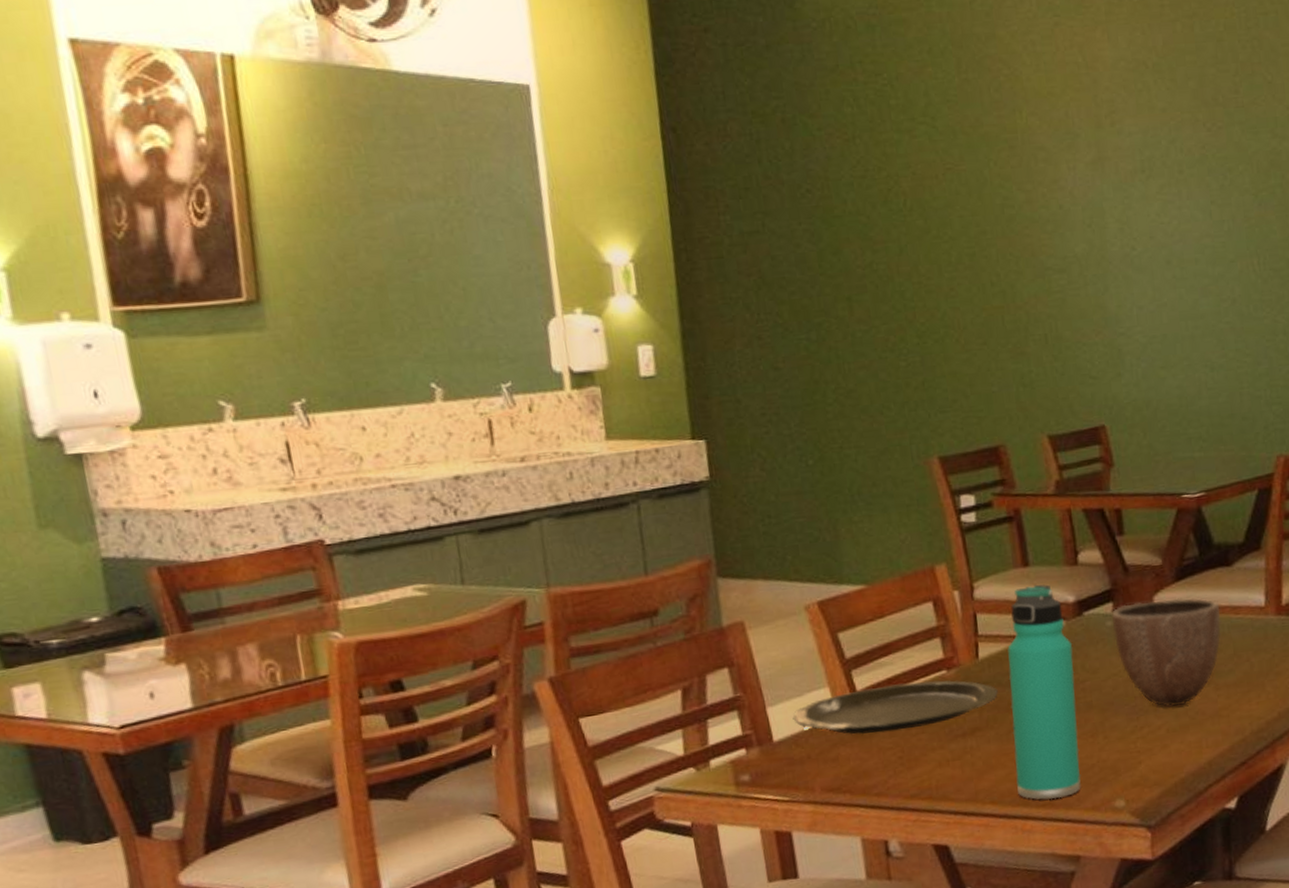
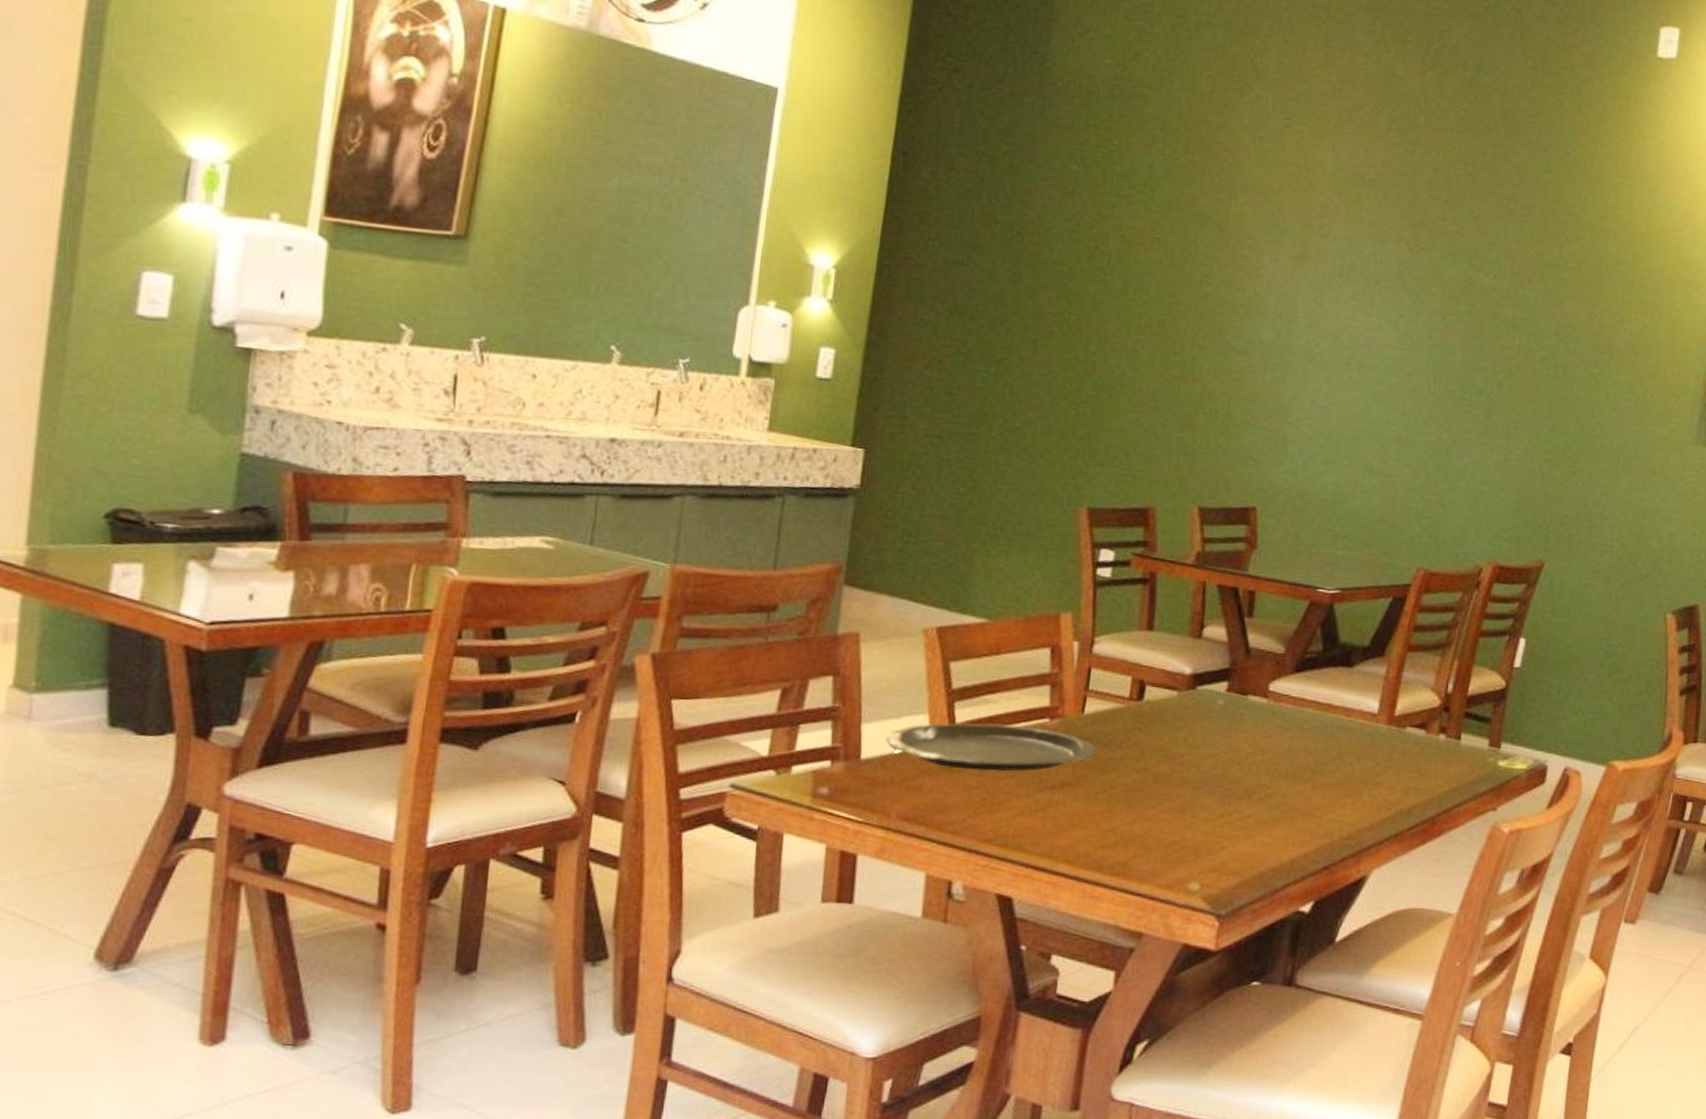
thermos bottle: present [1007,584,1081,800] -> none [1094,650,1179,870]
decorative bowl: present [1111,598,1222,707] -> none [1222,686,1334,798]

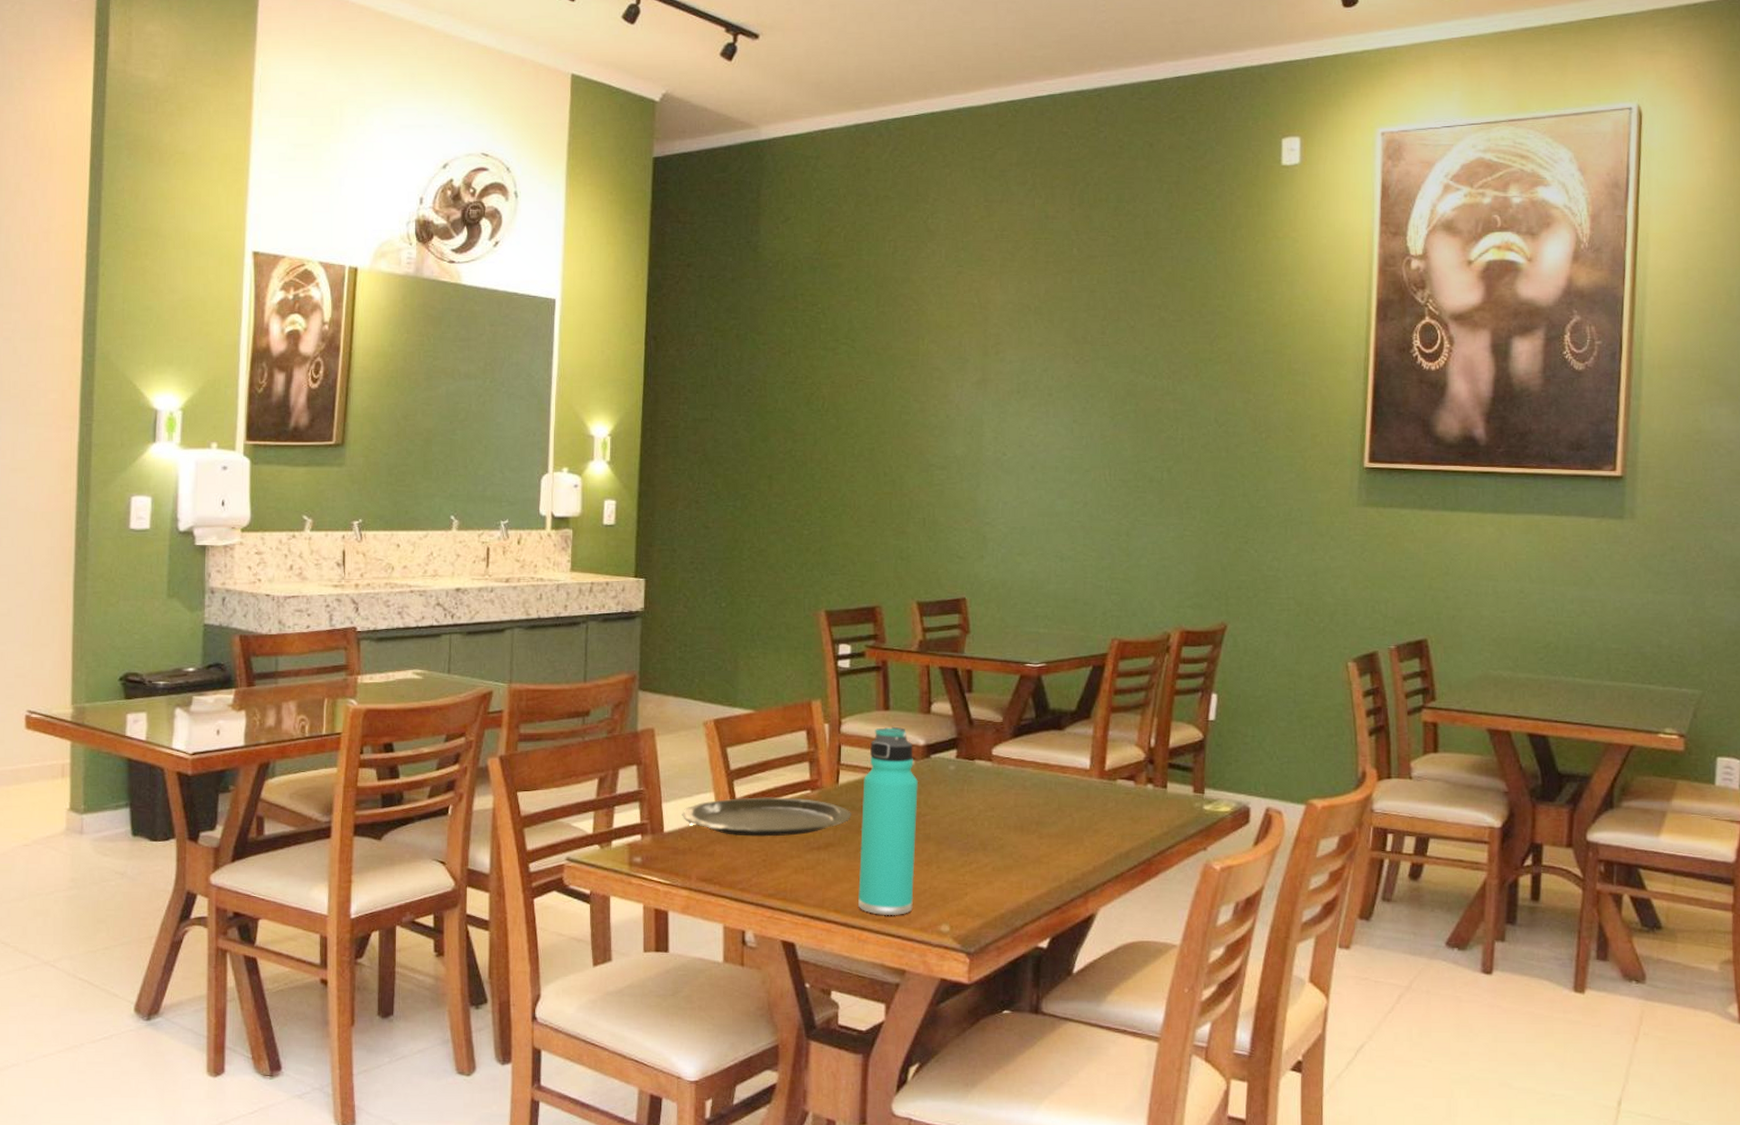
thermos bottle: none [1094,650,1179,870] -> present [858,726,918,916]

